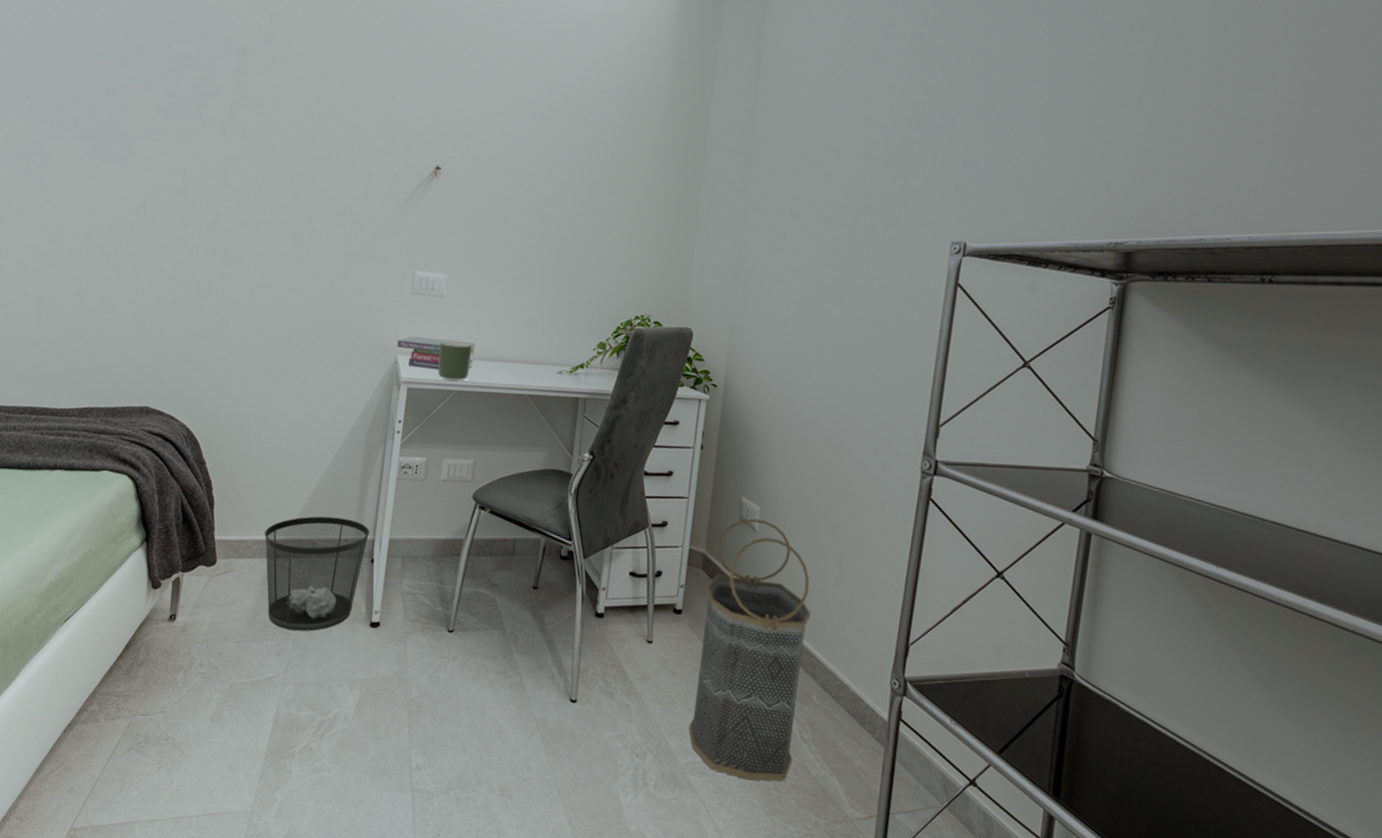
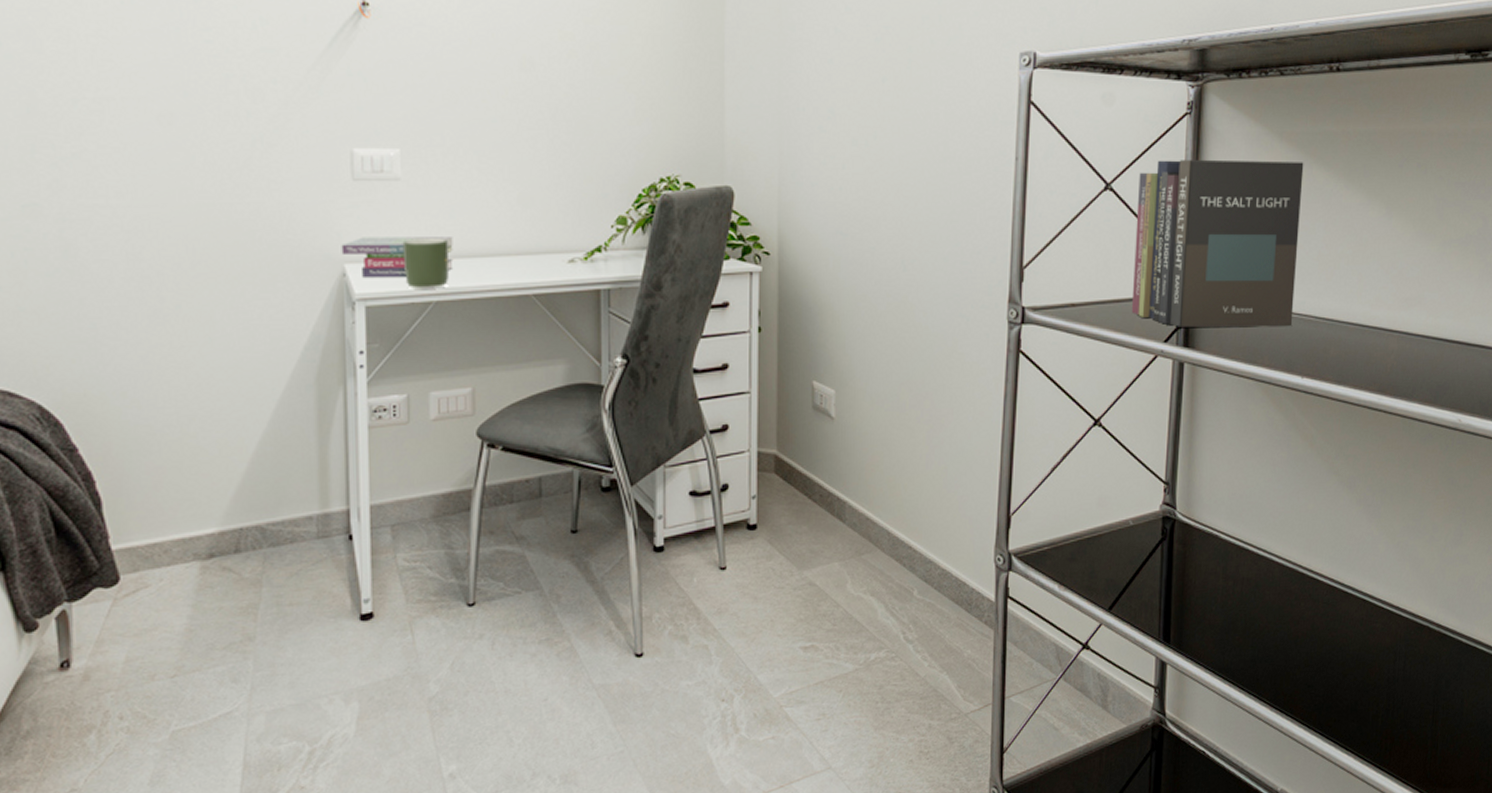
waste bin: present [264,516,370,632] -> none [186,489,341,647]
basket: present [688,518,811,781] -> none [779,404,904,698]
books: none [1041,346,1229,516] -> present [1131,160,1304,327]

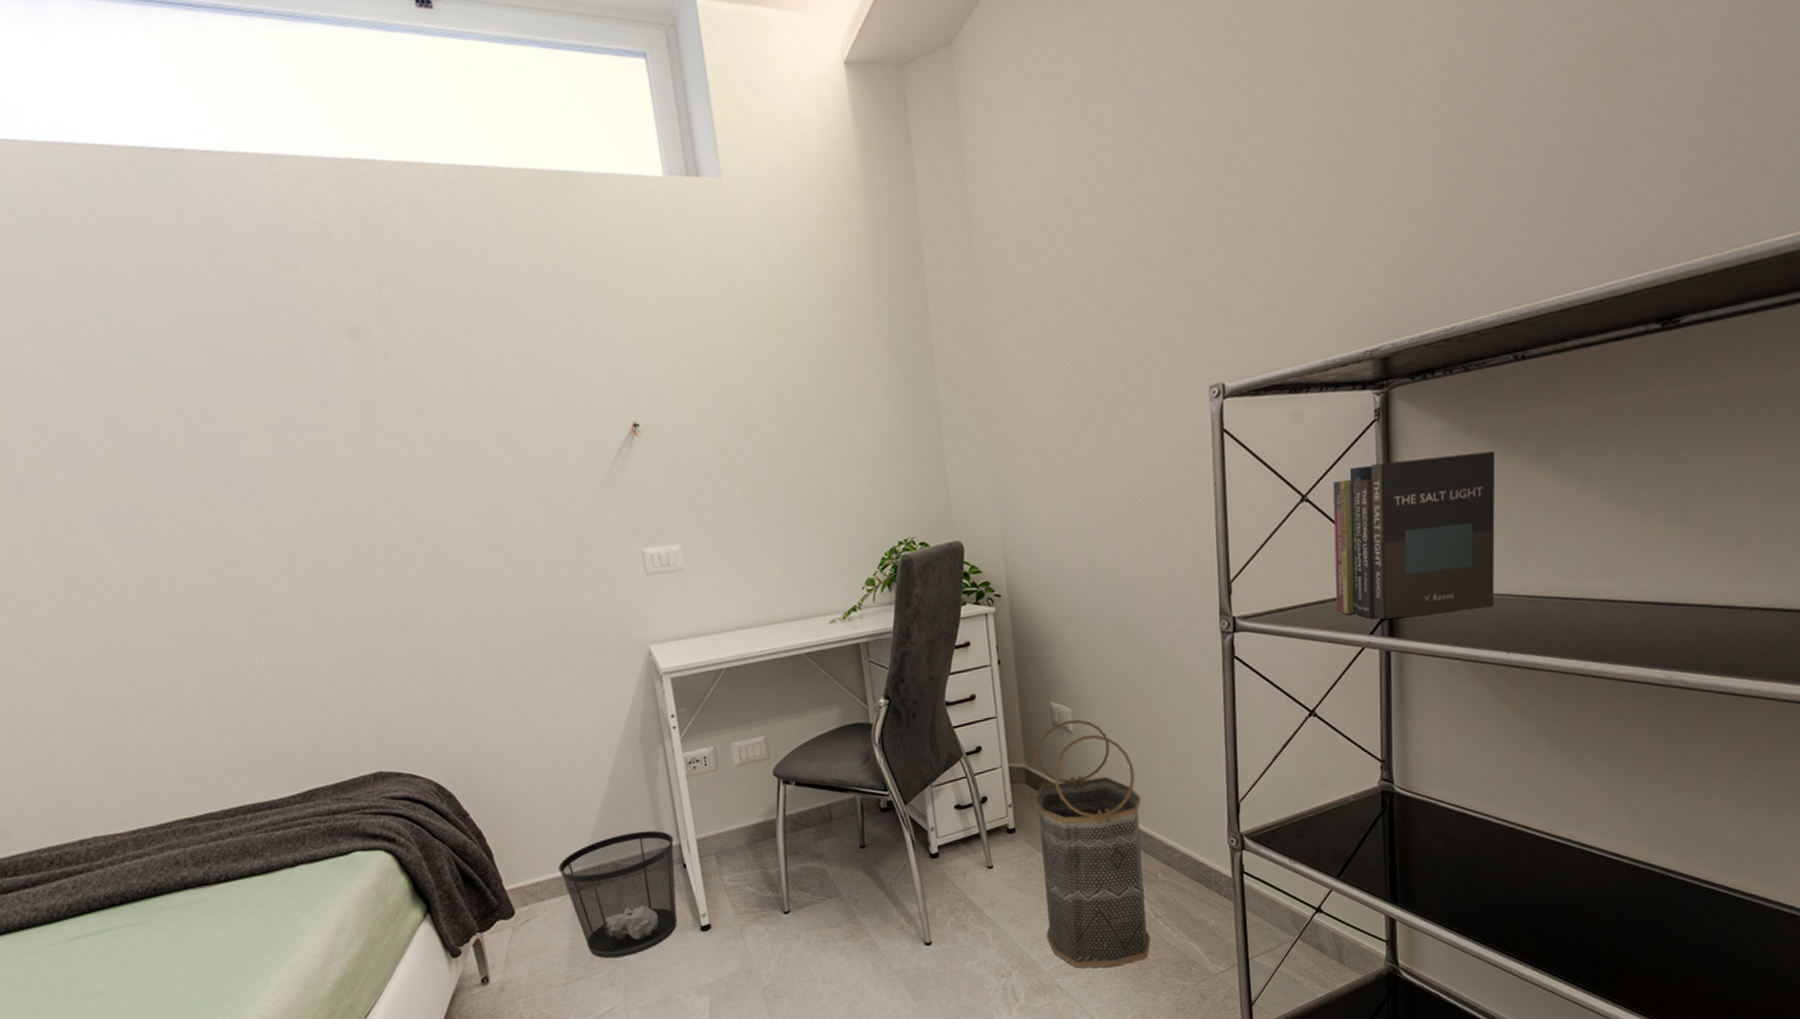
waste bin: none [186,489,341,647] -> present [558,830,678,959]
books: present [341,237,454,279] -> none [645,613,737,656]
mug: present [402,239,448,289] -> none [693,615,734,660]
basket: none [779,404,904,698] -> present [1034,719,1150,969]

